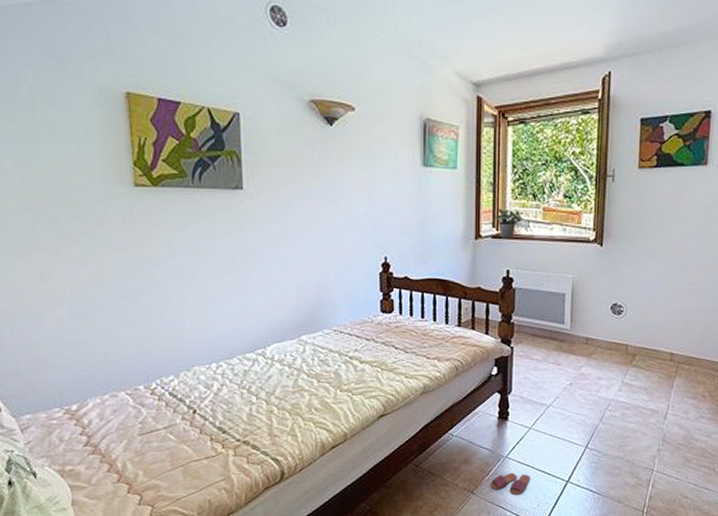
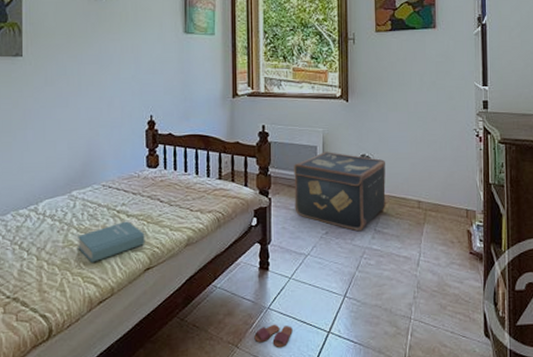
book: none [308,367,379,408] -> present [78,221,145,263]
potted plant: present [496,208,523,239] -> none [250,69,275,97]
suitcase: none [538,300,639,383] -> present [294,152,386,232]

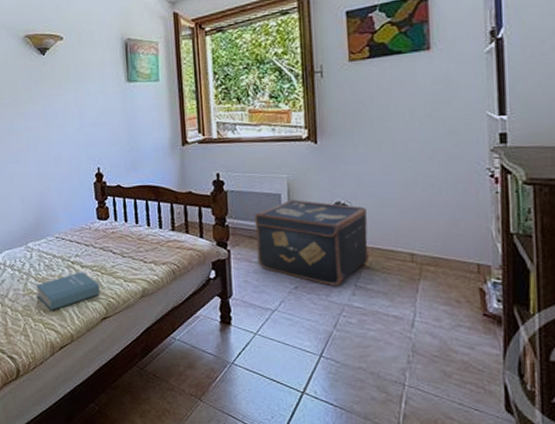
slippers: present [254,324,293,347] -> none [218,380,261,404]

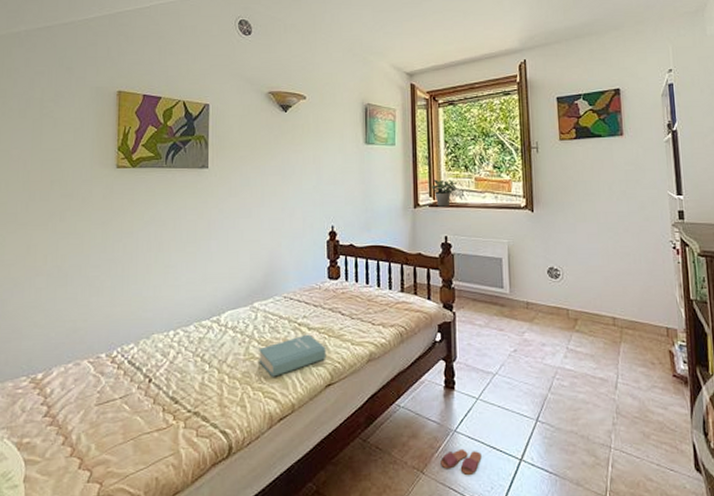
potted plant: none [201,114,228,143] -> present [432,179,457,207]
slippers: none [218,380,261,404] -> present [440,448,482,475]
suitcase: present [255,200,369,287] -> none [478,264,578,350]

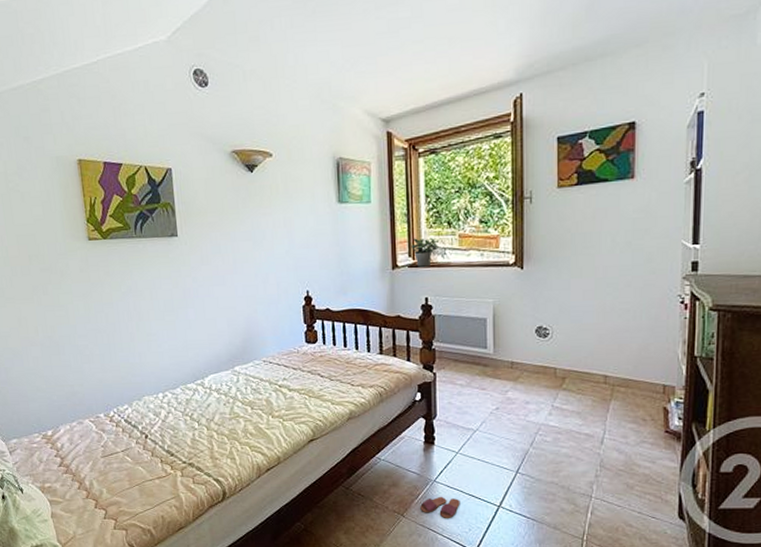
book: present [259,334,326,377] -> none [243,395,308,433]

